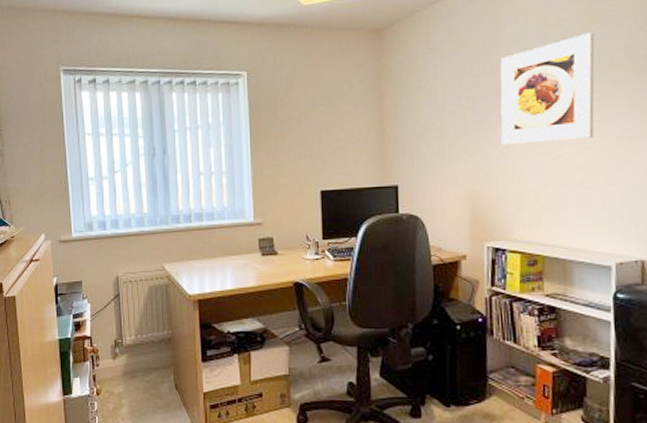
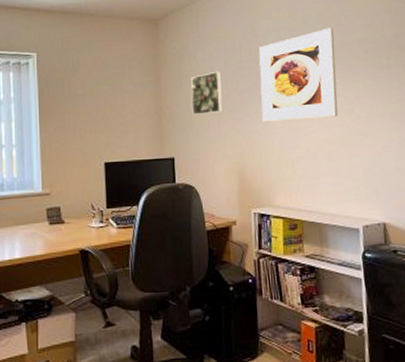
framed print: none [419,87,456,139] -> present [191,71,223,116]

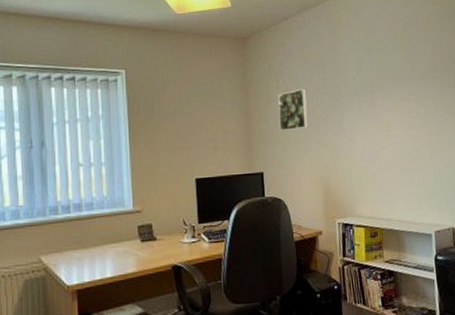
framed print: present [258,27,338,122] -> none [340,48,412,137]

